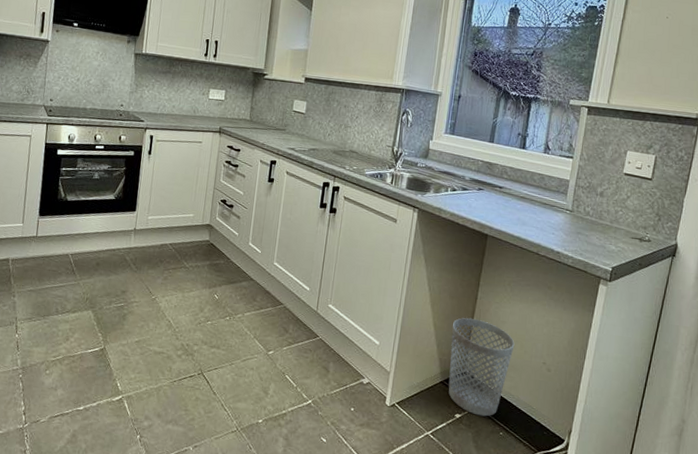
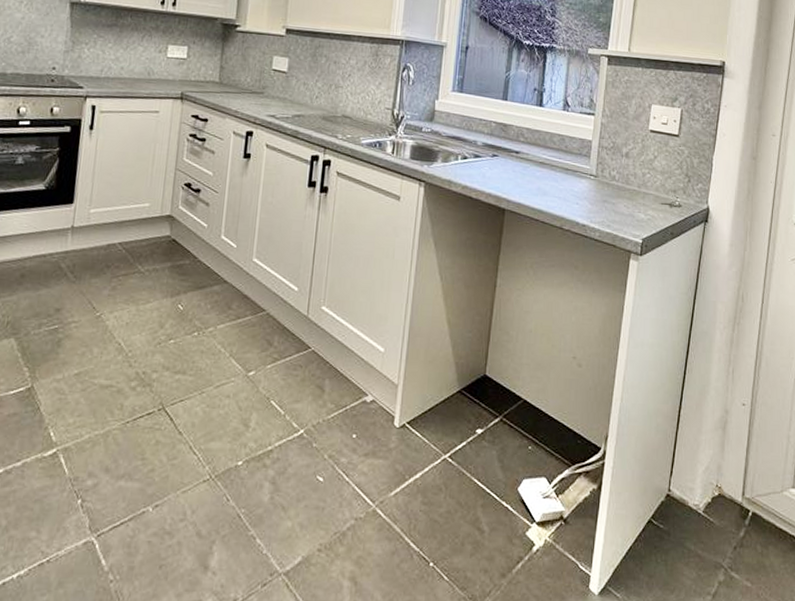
wastebasket: present [448,317,515,417] -> none [467,310,541,429]

